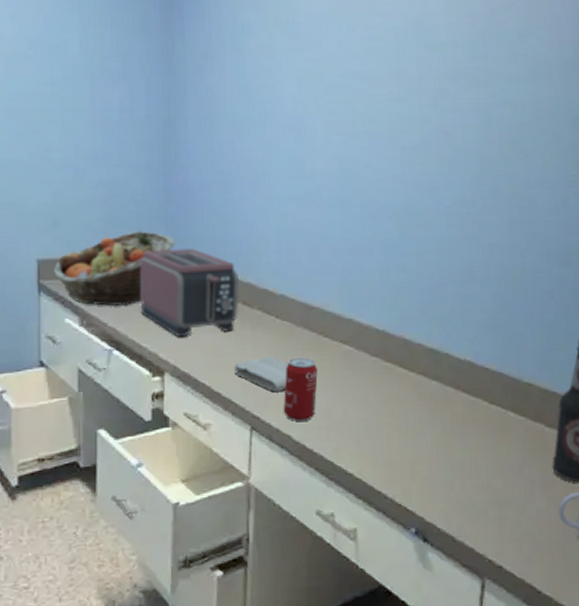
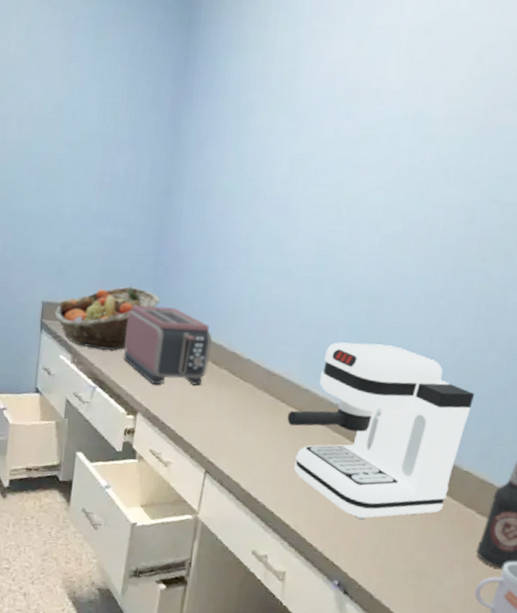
washcloth: present [233,356,288,391] -> none [196,411,246,444]
beverage can: present [283,358,318,421] -> none [235,417,271,473]
coffee maker: none [333,260,522,454] -> present [287,342,475,519]

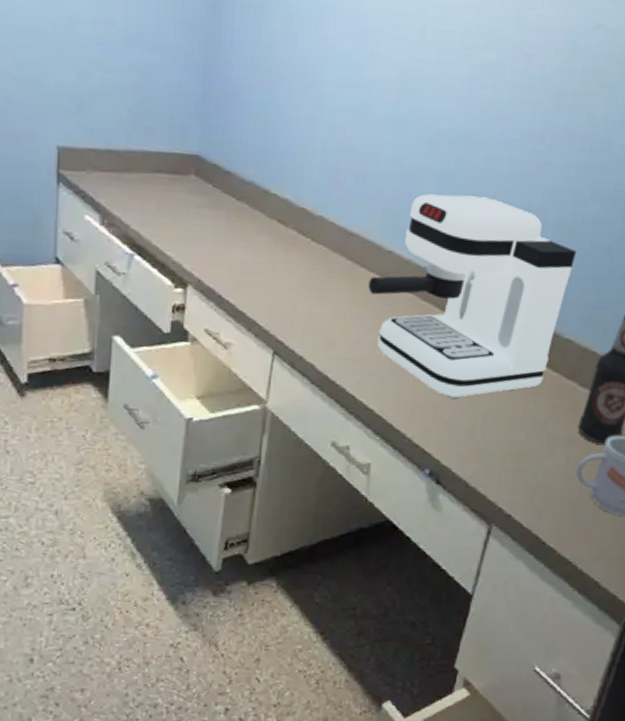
fruit basket: present [55,286,160,351] -> none [75,127,210,208]
toaster: present [123,304,212,386] -> none [166,150,276,250]

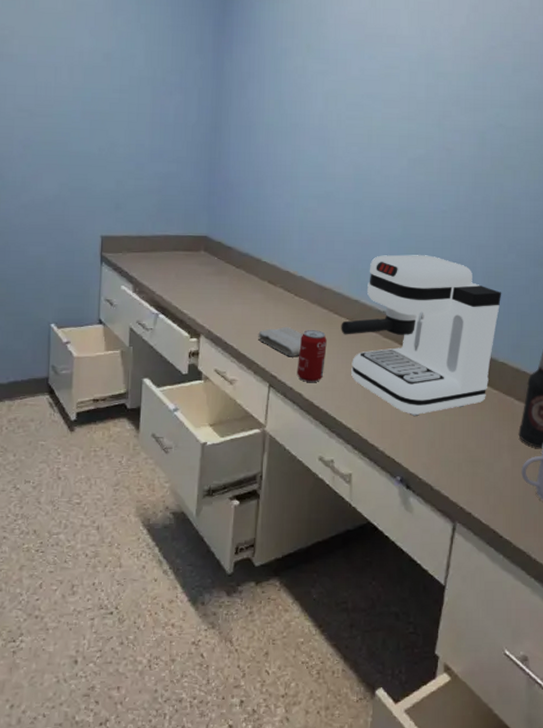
washcloth: none [260,280,320,318] -> present [257,327,303,356]
beverage can: none [309,285,350,352] -> present [296,330,327,382]

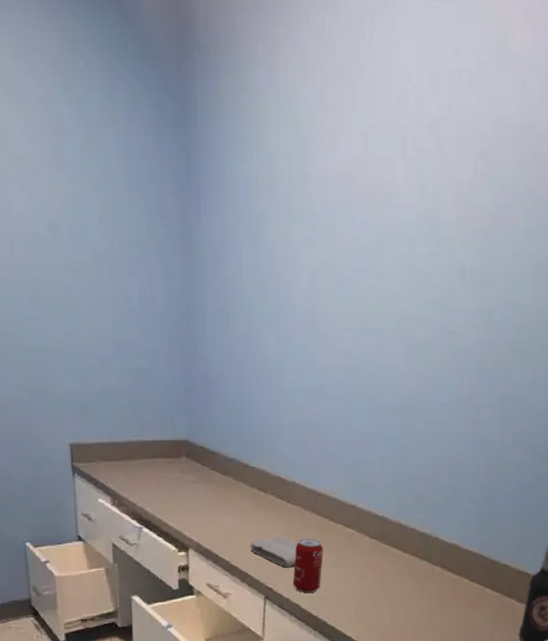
coffee maker: present [341,254,502,416] -> none [337,454,506,622]

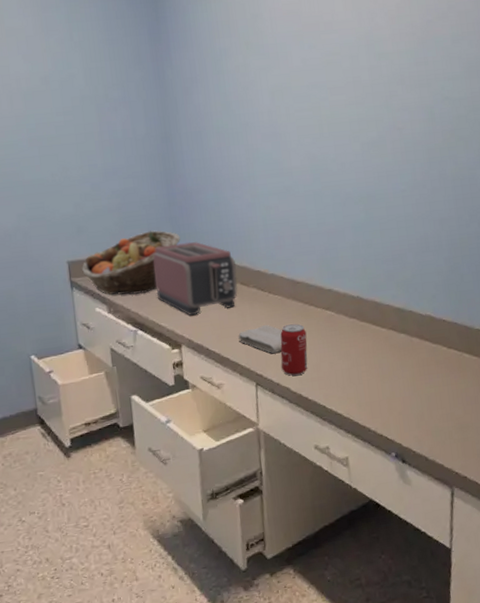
fruit basket: none [85,419,196,488] -> present [82,230,180,295]
toaster: none [164,436,255,518] -> present [153,241,238,316]

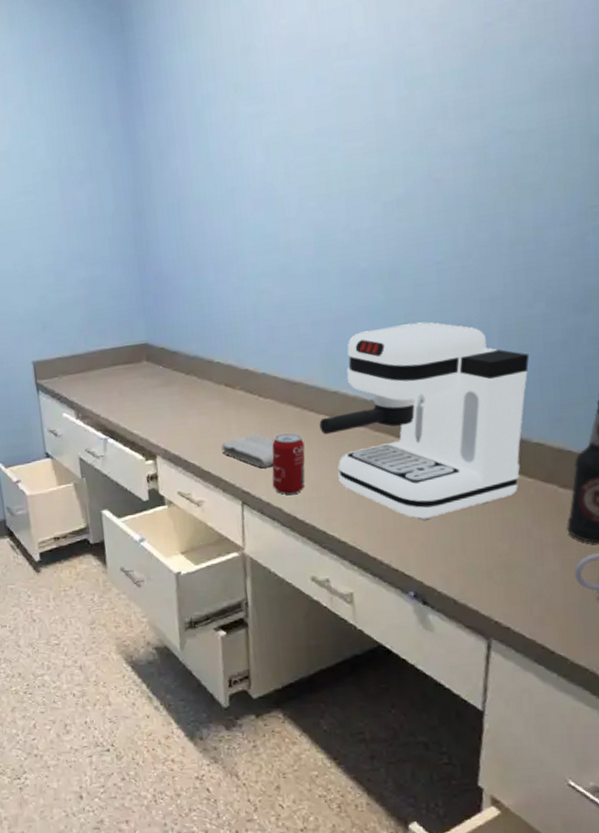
fruit basket: present [82,230,180,295] -> none [47,324,155,399]
toaster: present [153,241,238,316] -> none [124,336,221,423]
coffee maker: none [318,235,470,393] -> present [319,322,530,520]

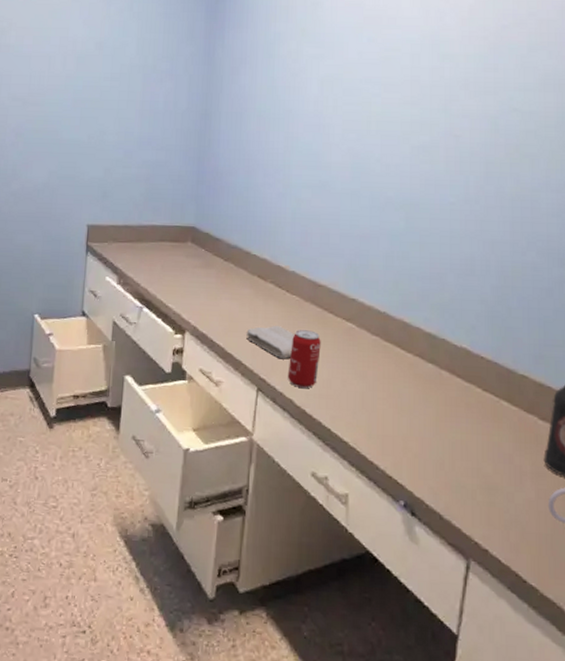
coffee maker: present [319,322,530,520] -> none [336,250,521,432]

